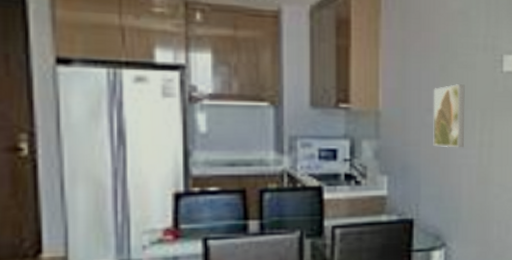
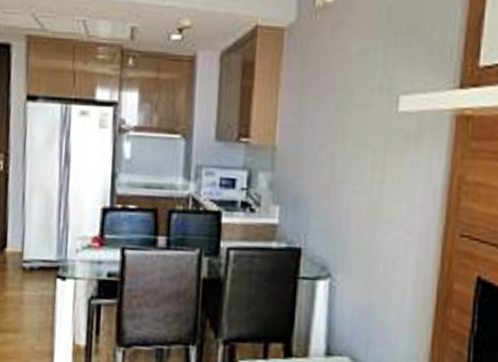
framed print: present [433,84,465,148] -> none [324,123,359,184]

